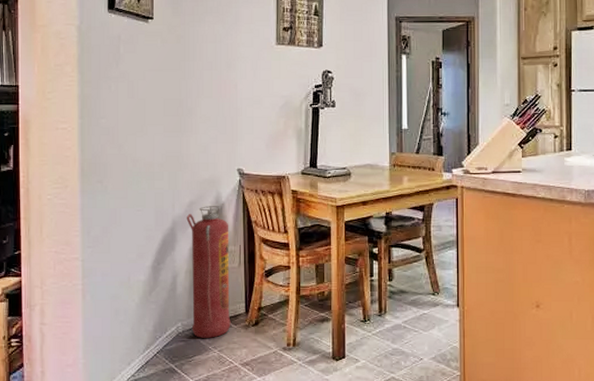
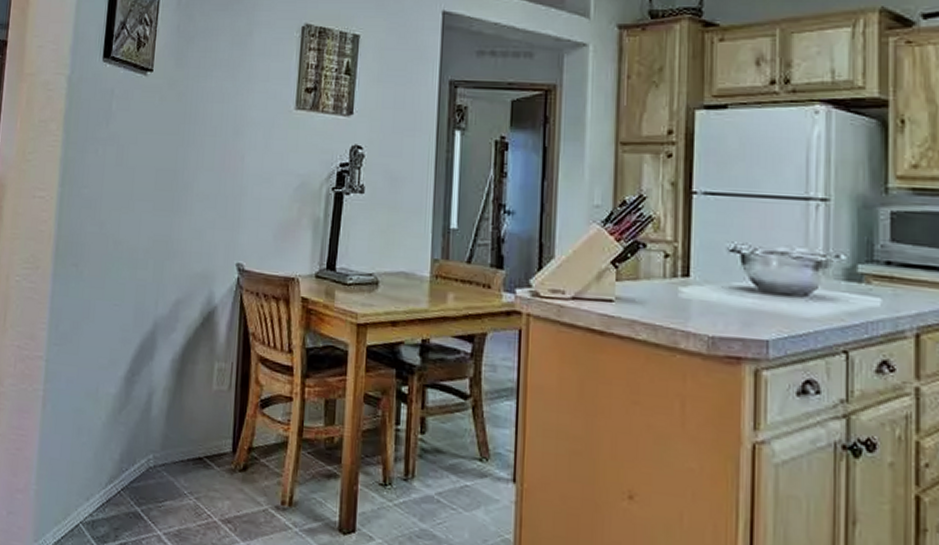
fire extinguisher: present [186,206,231,338] -> none [166,307,221,480]

